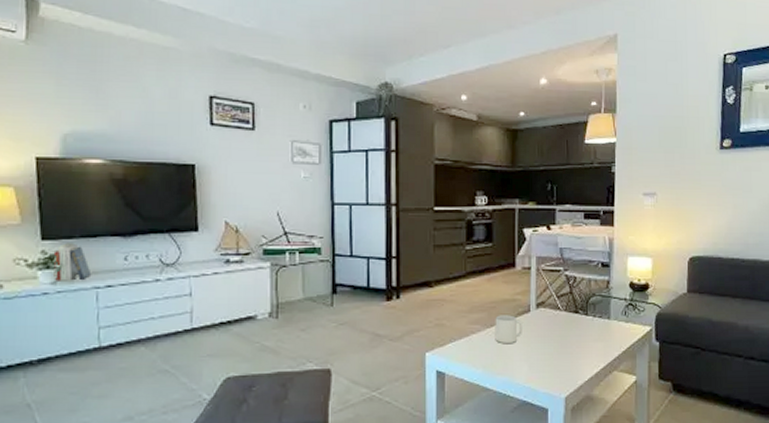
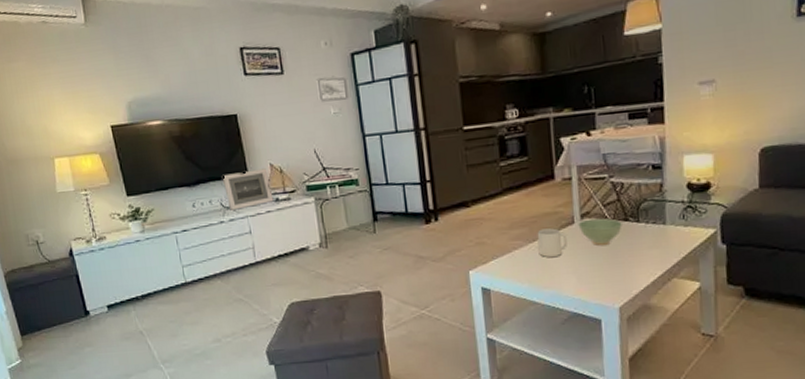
books: present [53,243,92,281] -> none [137,196,170,230]
picture frame: none [166,226,224,268] -> present [221,168,274,210]
bowl: none [533,308,573,335] -> present [578,218,622,245]

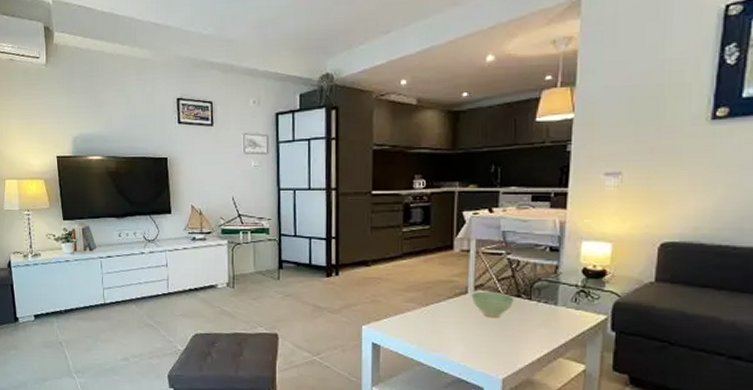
books: none [137,196,170,230] -> present [71,222,97,252]
picture frame: present [221,168,274,210] -> none [147,209,191,244]
mug: present [537,228,567,258] -> none [430,295,459,324]

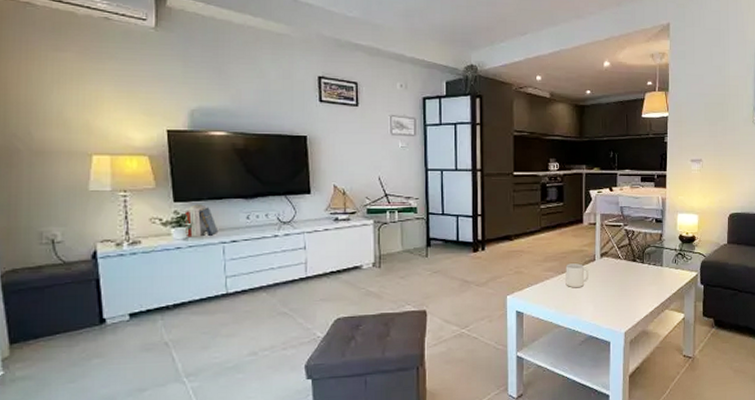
mug: none [430,295,459,324] -> present [565,263,589,288]
bowl: present [471,291,514,317] -> none [598,258,631,280]

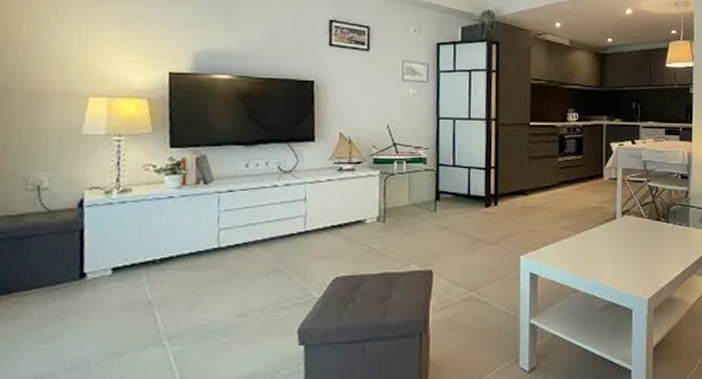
mug: present [565,263,589,288] -> none [584,221,609,249]

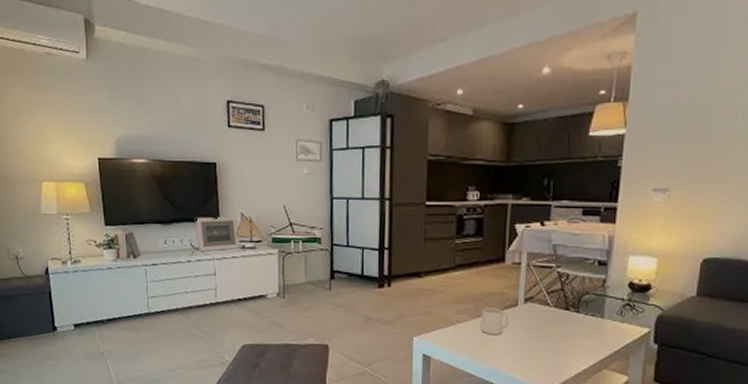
picture frame: none [285,136,337,175] -> present [195,216,240,252]
mug: none [584,221,609,249] -> present [480,307,509,336]

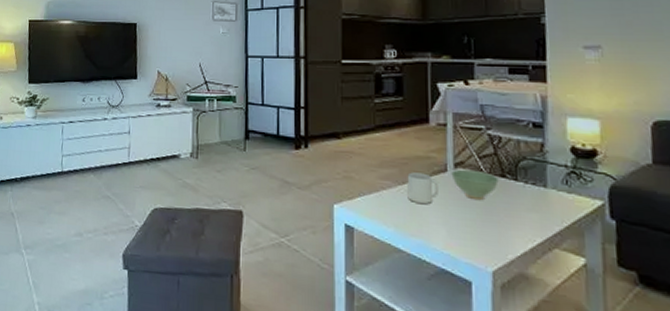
books: present [113,228,141,259] -> none [35,86,60,116]
picture frame: present [195,216,240,252] -> none [113,74,156,110]
bowl: none [521,303,563,330] -> present [451,169,499,199]

